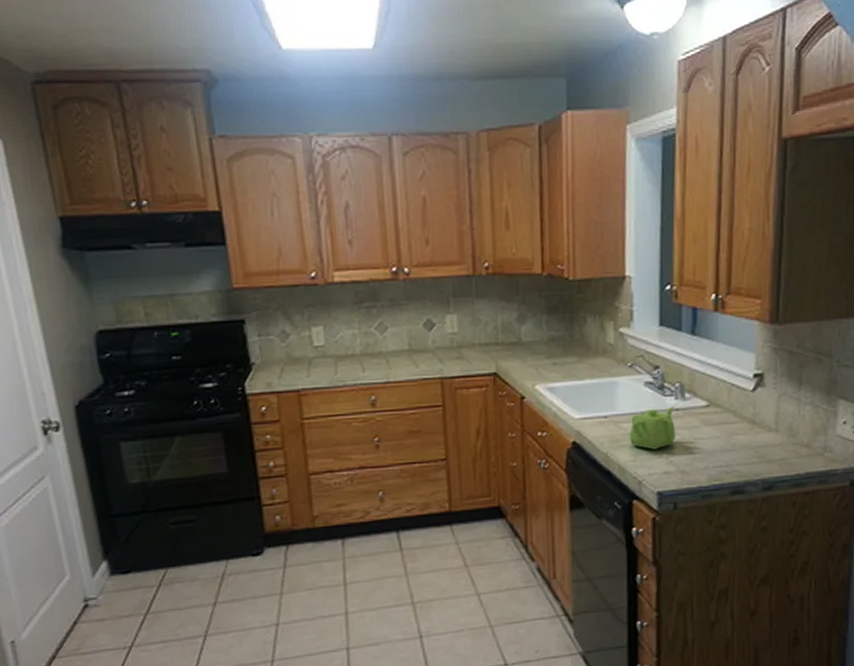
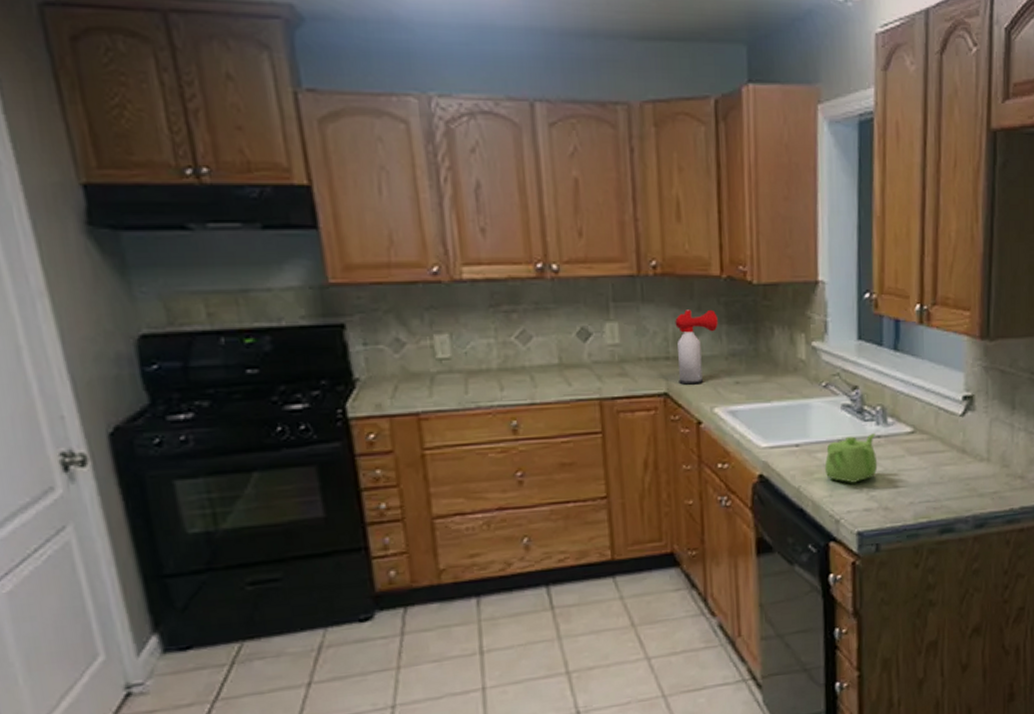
air horn: none [503,302,539,366] -> present [675,309,718,385]

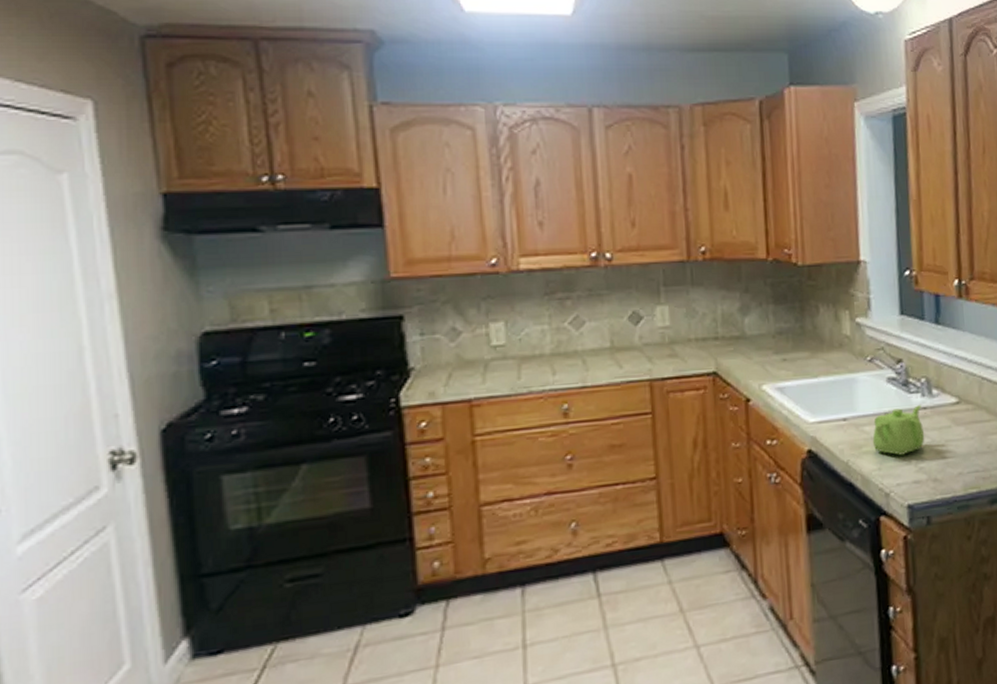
air horn: present [675,309,718,385] -> none [723,290,765,364]

